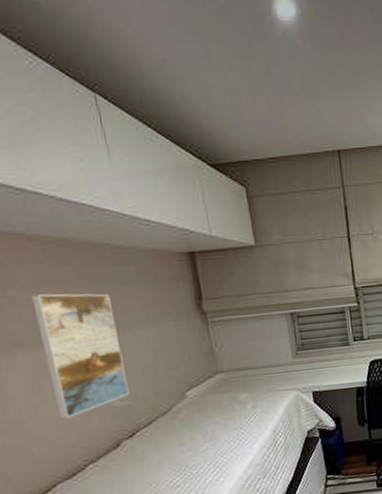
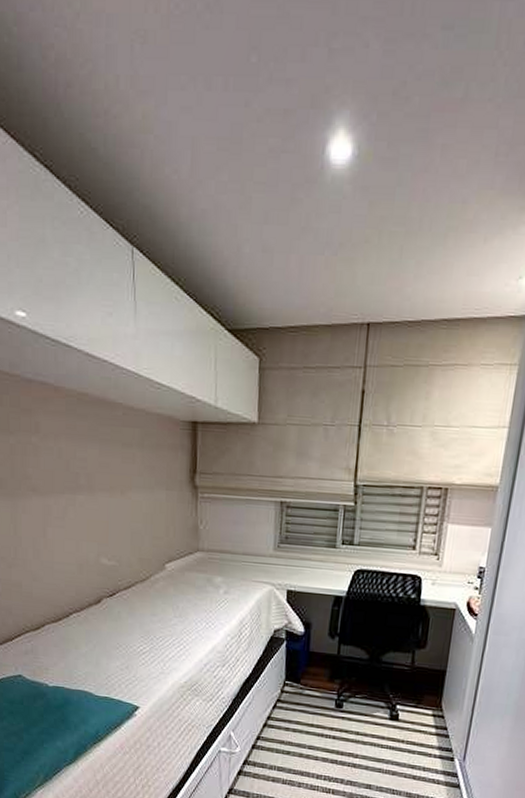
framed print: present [31,293,130,419] -> none [50,445,117,566]

